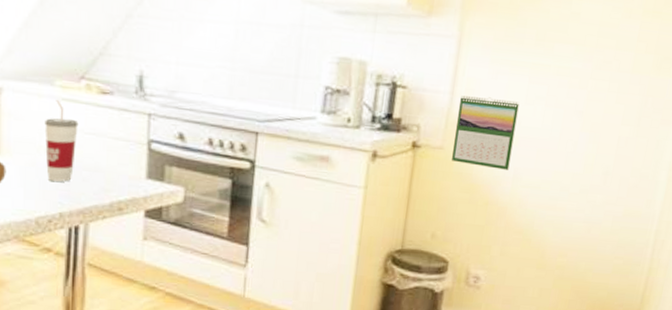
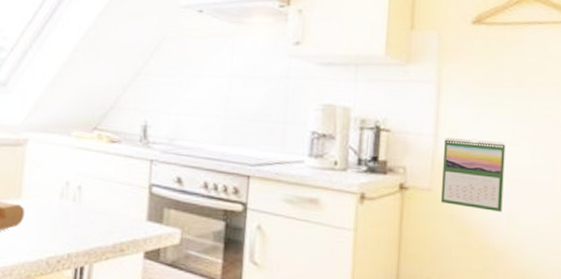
cup: present [44,100,79,182] -> none [59,149,90,224]

